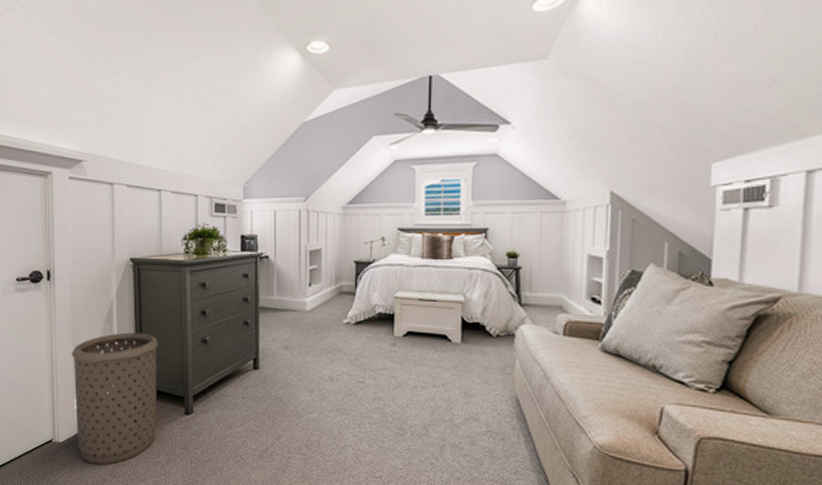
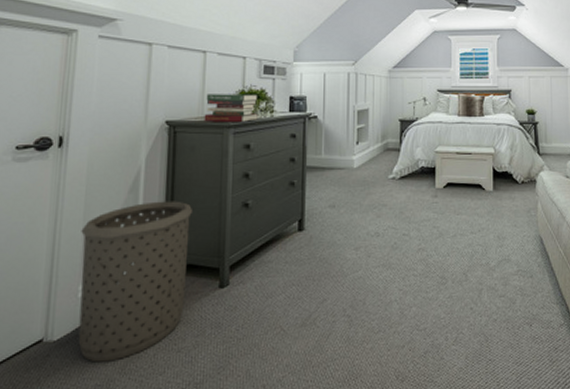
books: none [163,232,211,262] -> present [204,94,258,123]

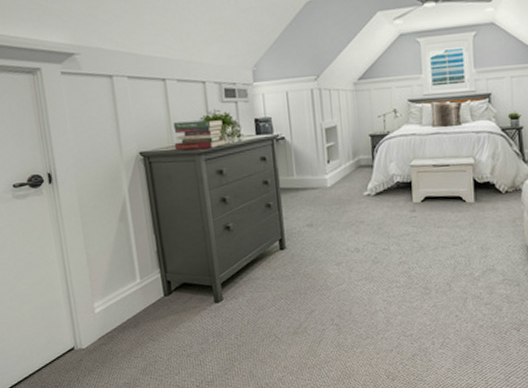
laundry basket: present [78,201,193,363] -> none [85,227,187,366]

